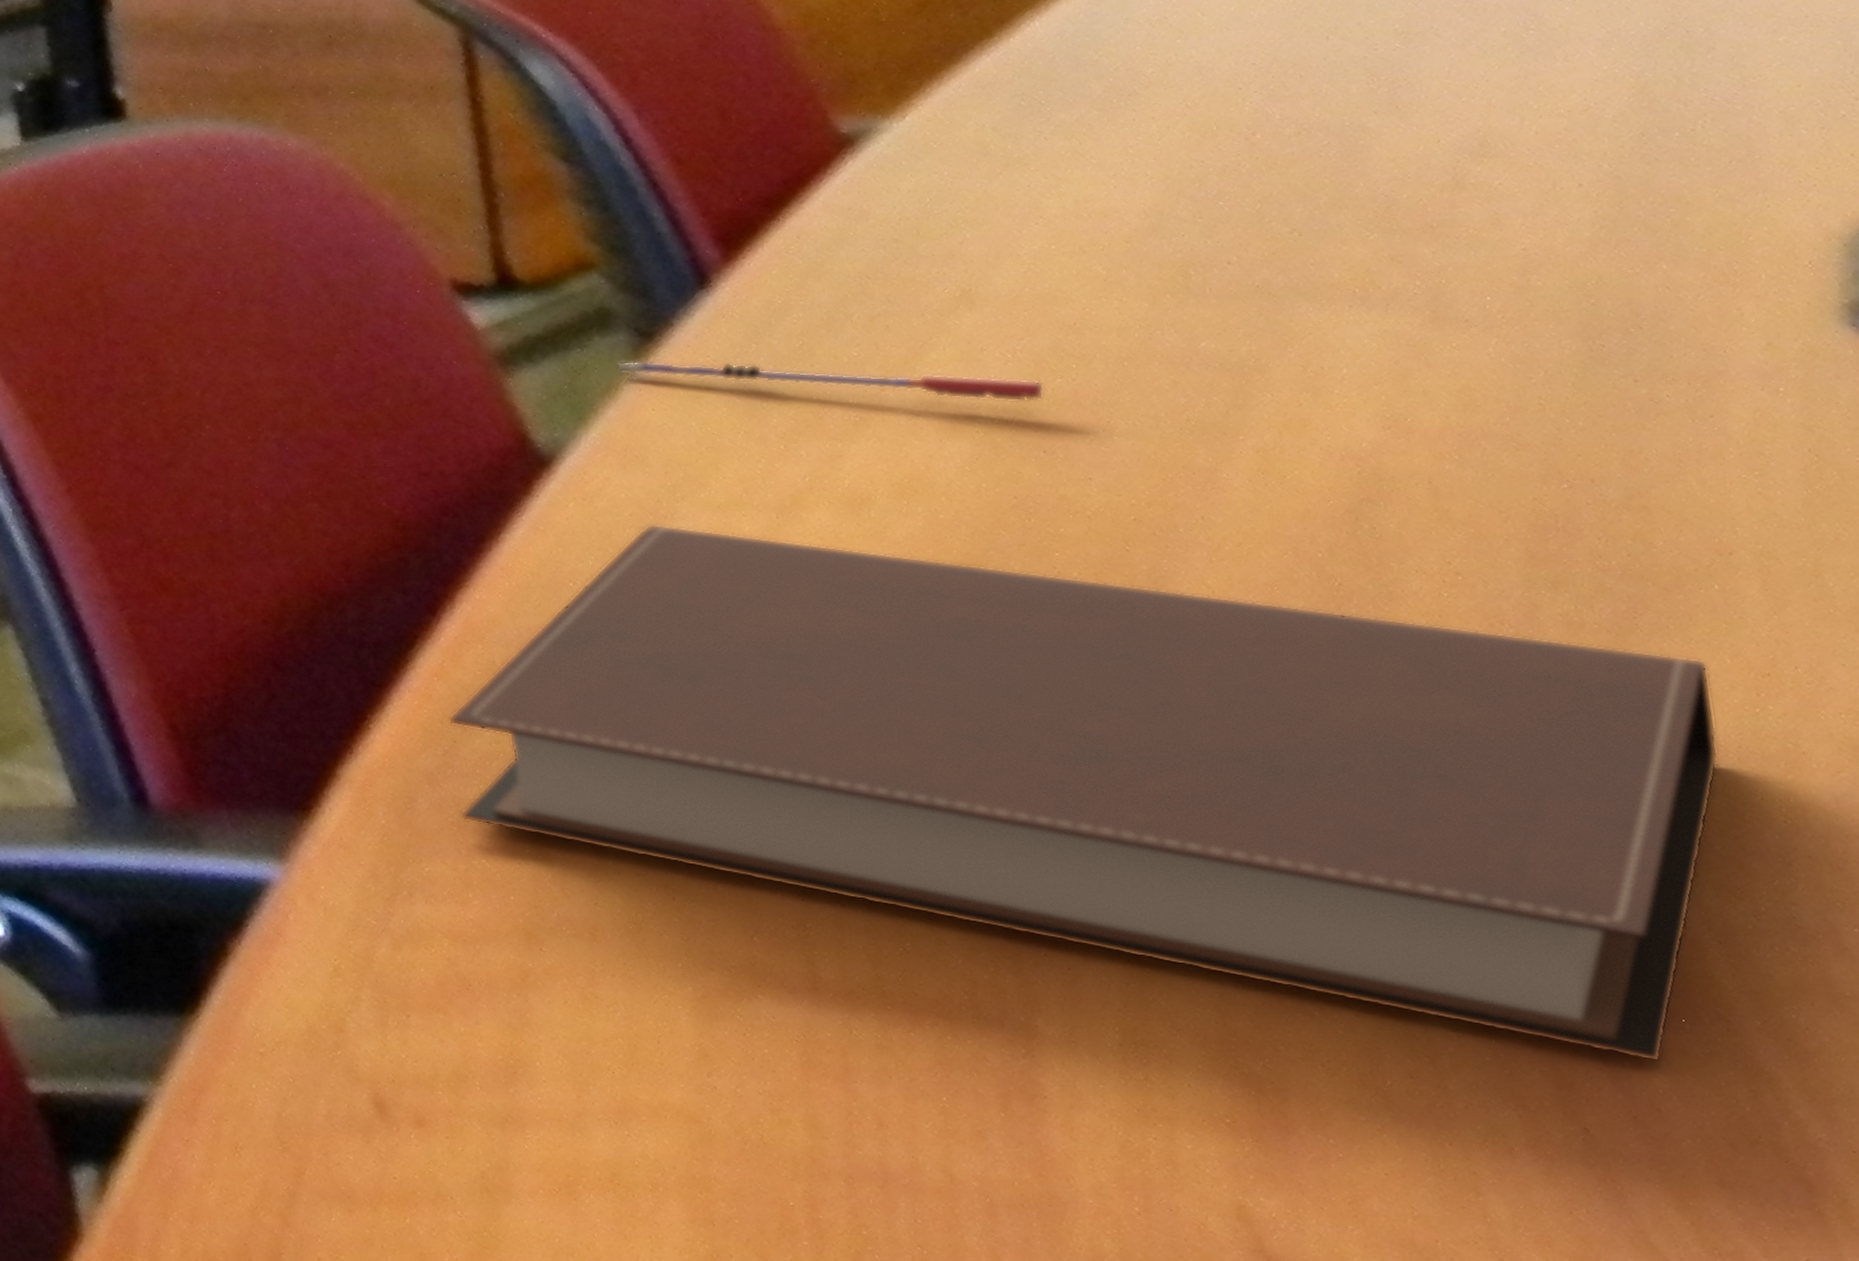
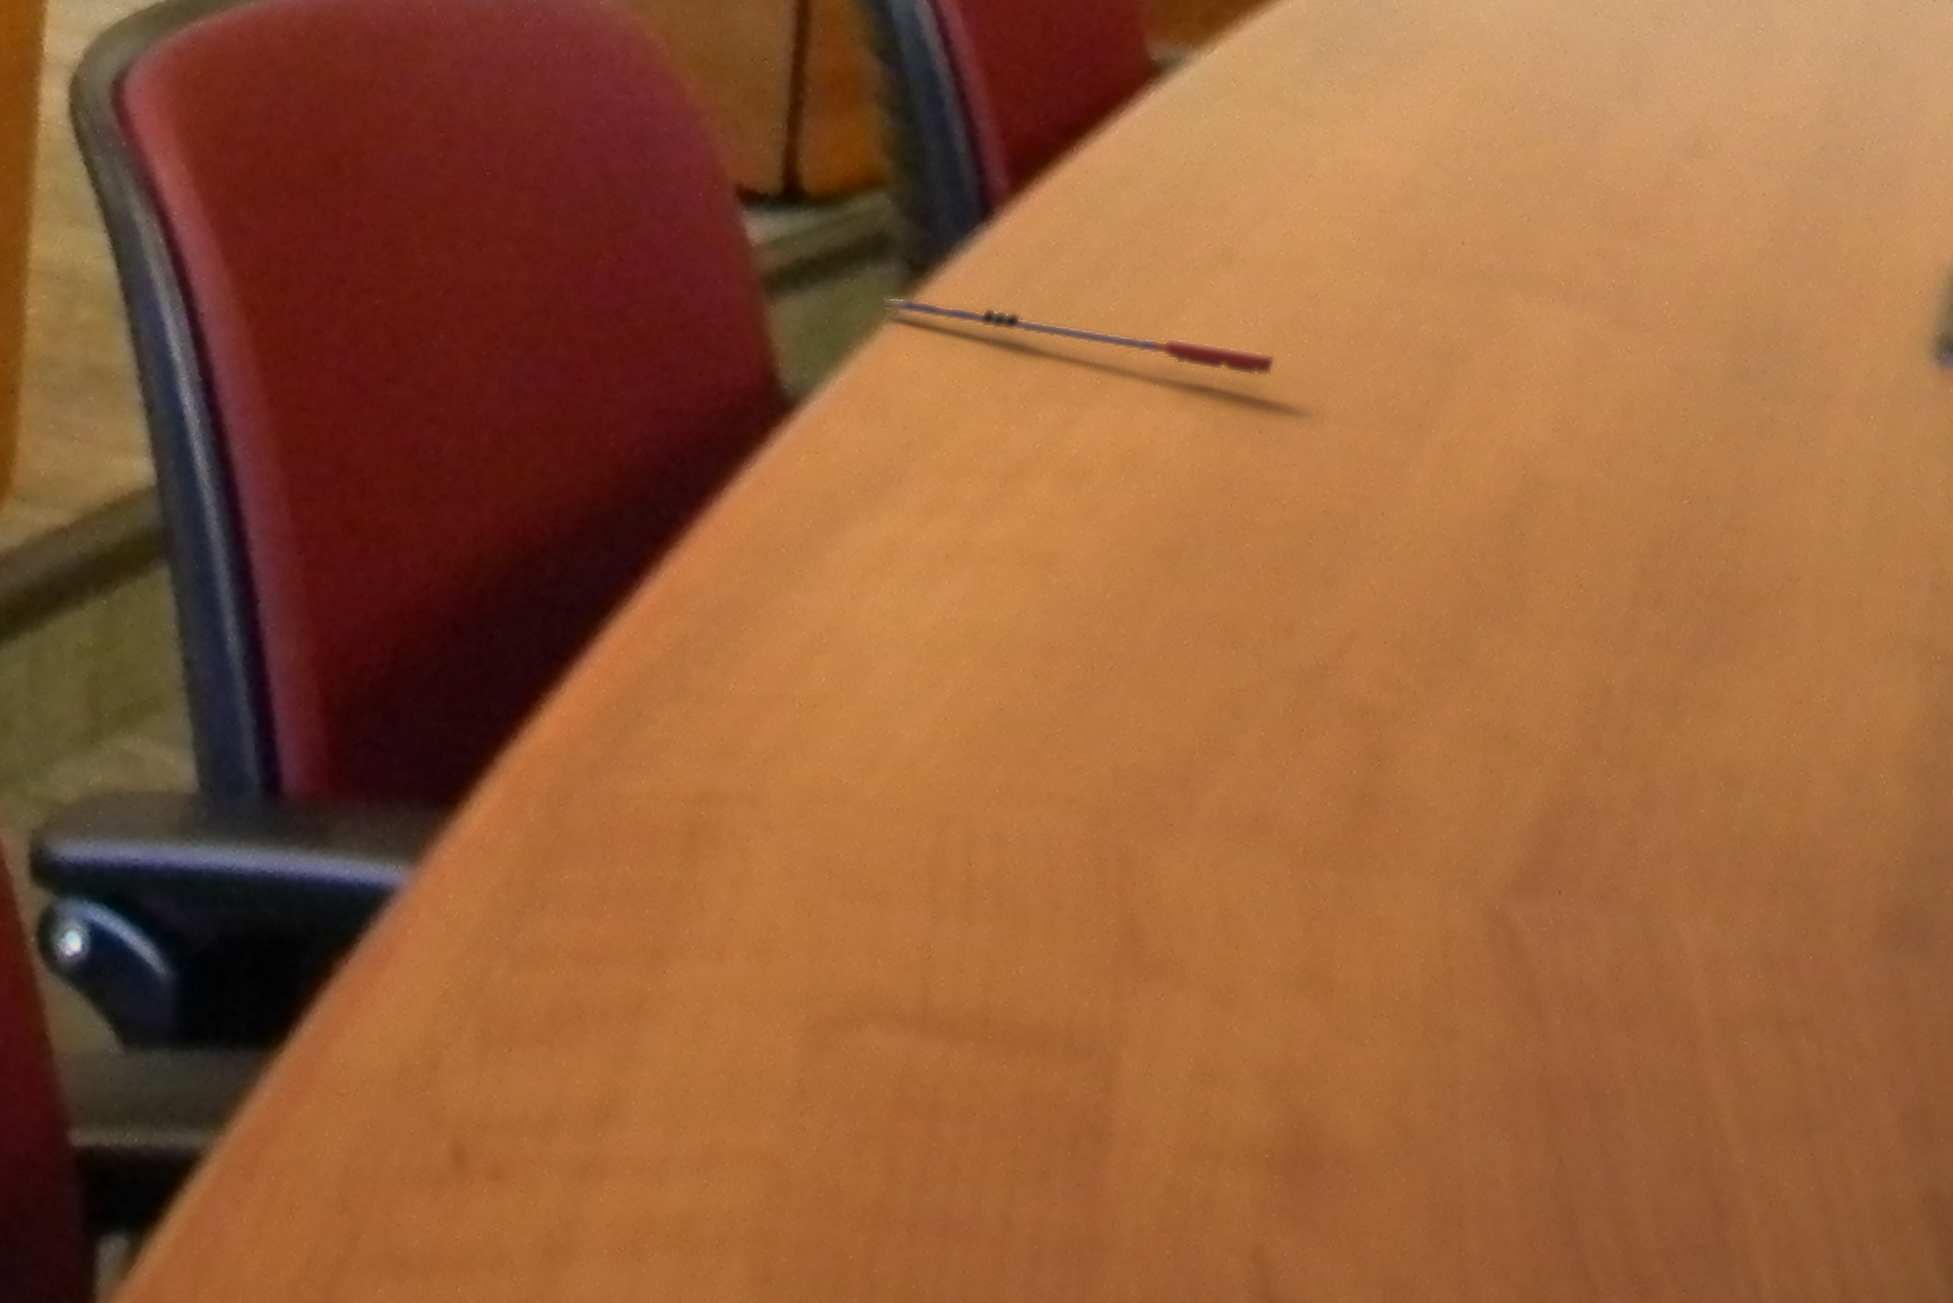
notebook: present [447,524,1719,1063] -> none [614,486,1757,1091]

